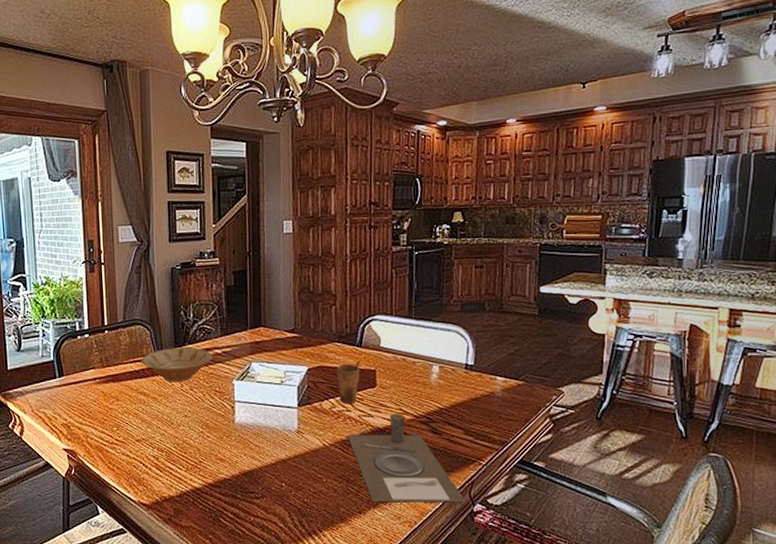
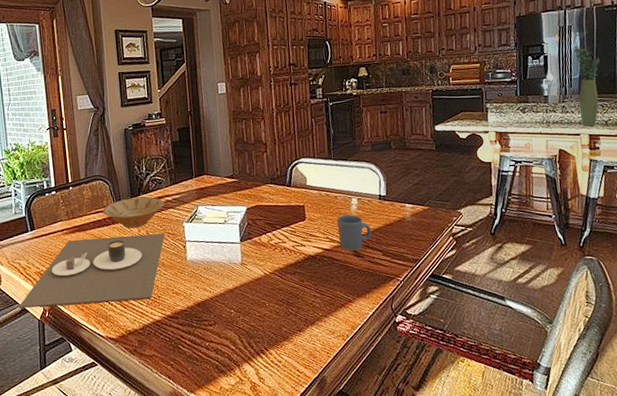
place setting: none [41,390,211,464] -> present [18,233,165,309]
cup: present [337,360,360,404] -> none [271,198,291,237]
place setting: present [347,414,467,503] -> none [284,242,390,321]
mug: none [412,384,453,427] -> present [336,214,372,251]
vase: none [720,200,754,300] -> present [574,45,601,127]

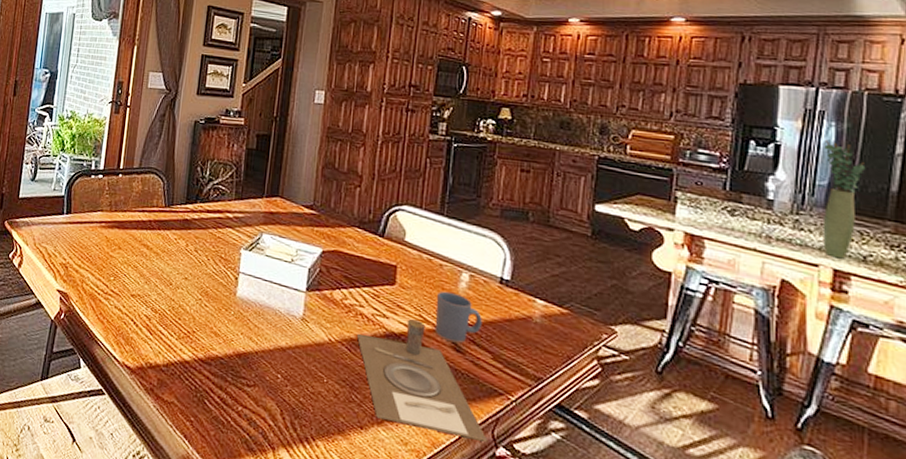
place setting: present [18,233,165,309] -> none [33,236,216,332]
bowl: present [102,196,165,229] -> none [149,203,224,242]
place setting: none [284,242,390,321] -> present [356,319,488,442]

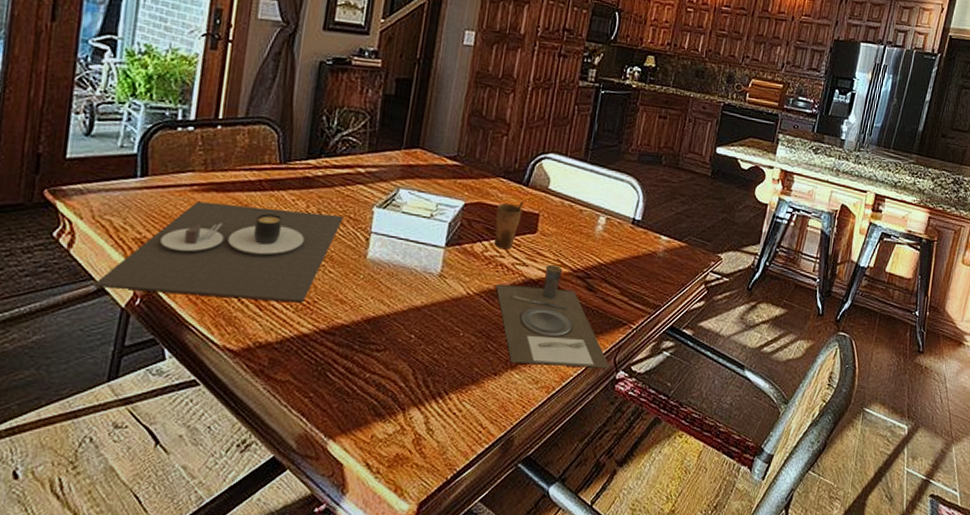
place setting: none [33,236,216,332] -> present [93,201,344,303]
cup: none [353,251,380,300] -> present [494,201,524,250]
mug: present [434,291,482,344] -> none [571,235,614,283]
vase: present [822,139,866,259] -> none [871,89,906,186]

